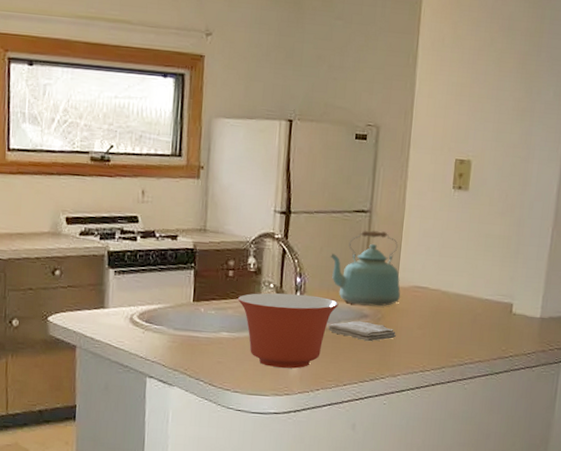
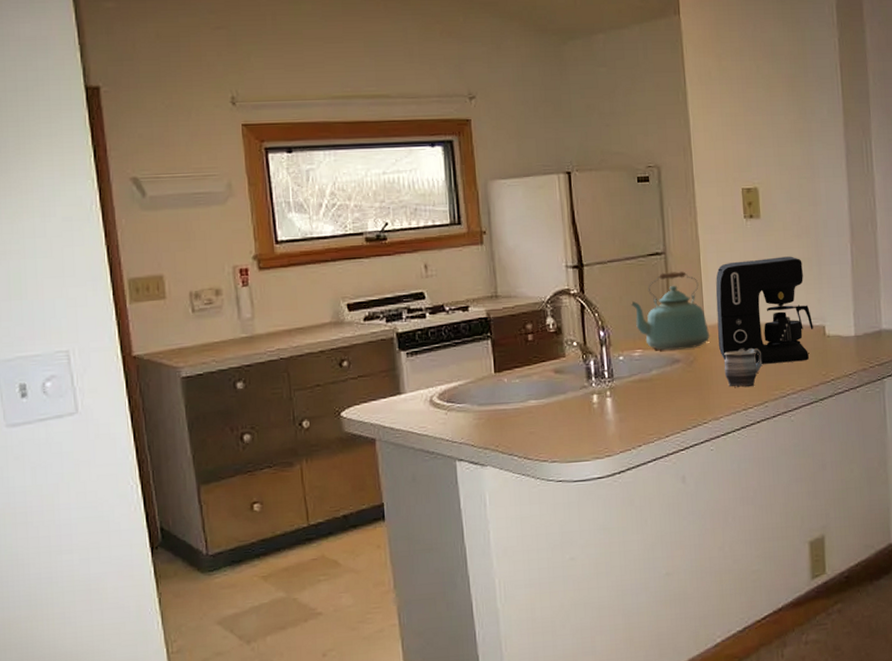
mixing bowl: present [237,293,339,369] -> none [541,348,648,429]
washcloth: present [328,320,396,342] -> none [641,366,712,387]
coffee maker: none [407,229,502,335] -> present [715,256,813,364]
mug: none [408,314,448,352] -> present [724,348,763,388]

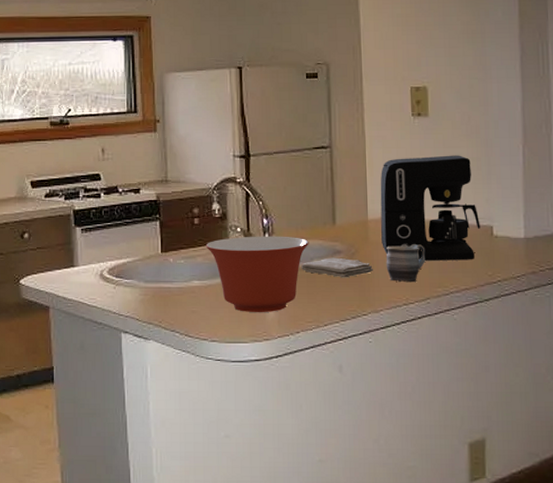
mixing bowl: none [541,348,648,429] -> present [205,236,309,313]
kettle: present [630,271,710,351] -> none [294,165,373,241]
washcloth: none [641,366,712,387] -> present [302,257,373,278]

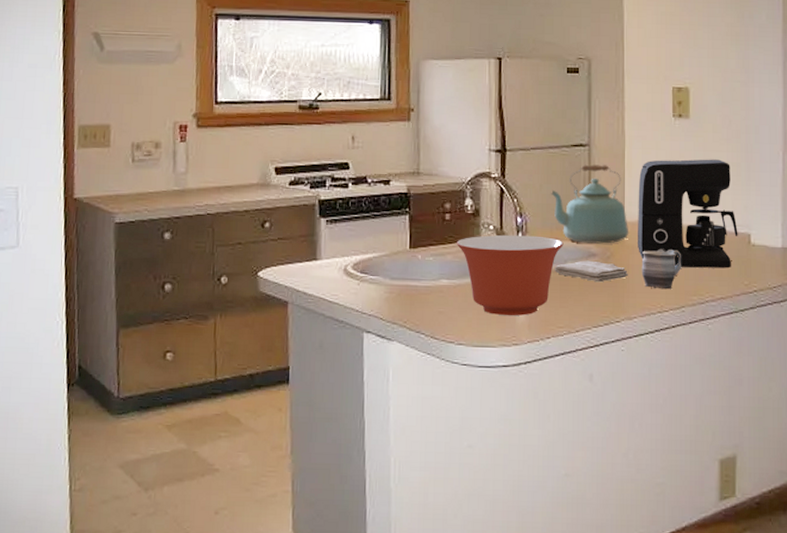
kettle: none [294,165,373,241] -> present [550,164,629,244]

